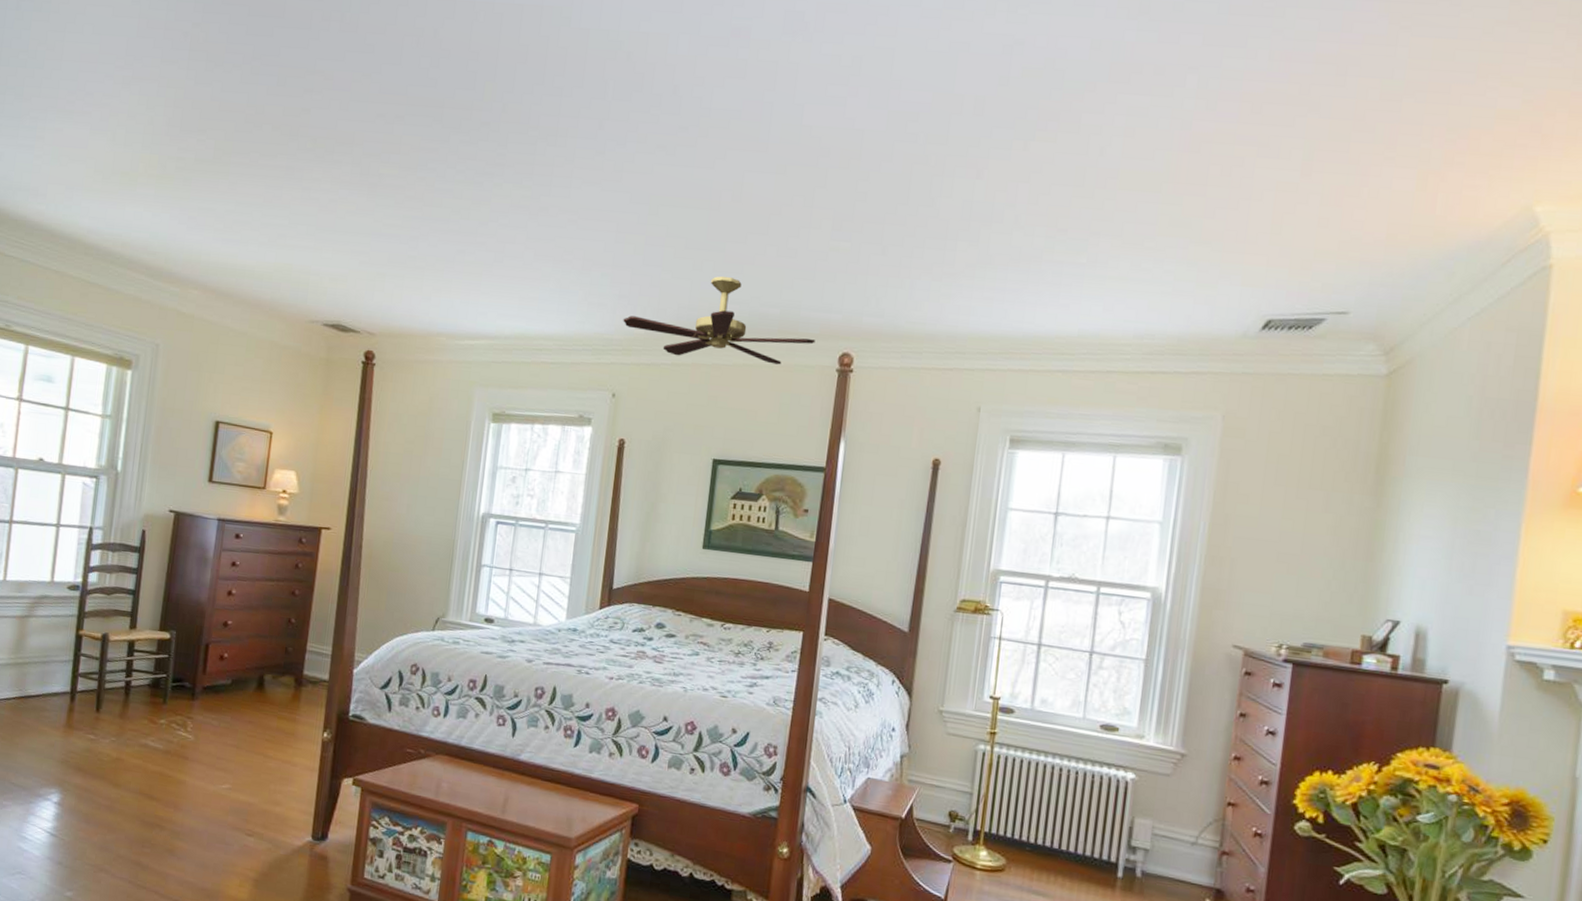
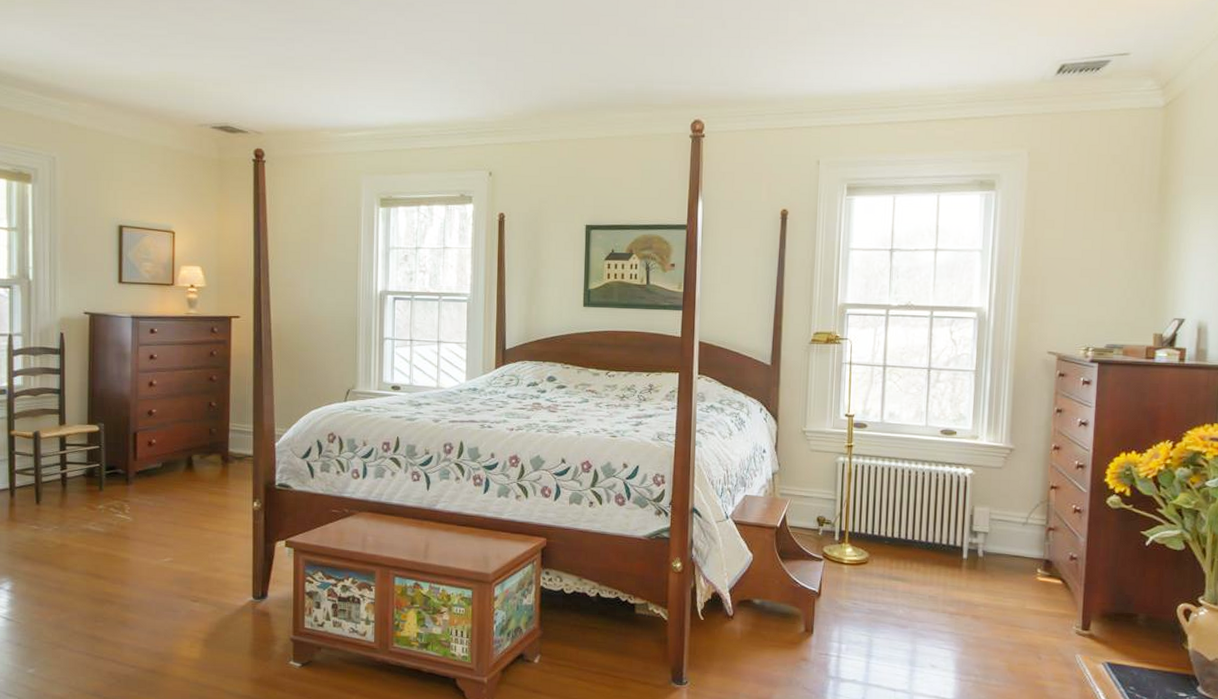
ceiling fan: present [623,276,816,365] -> none [493,57,669,135]

